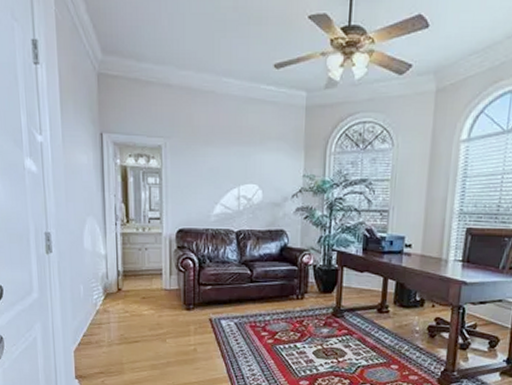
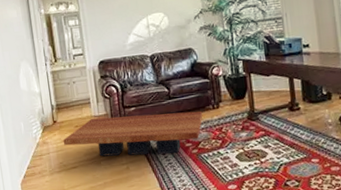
coffee table: none [127,292,285,342] -> present [63,111,203,157]

